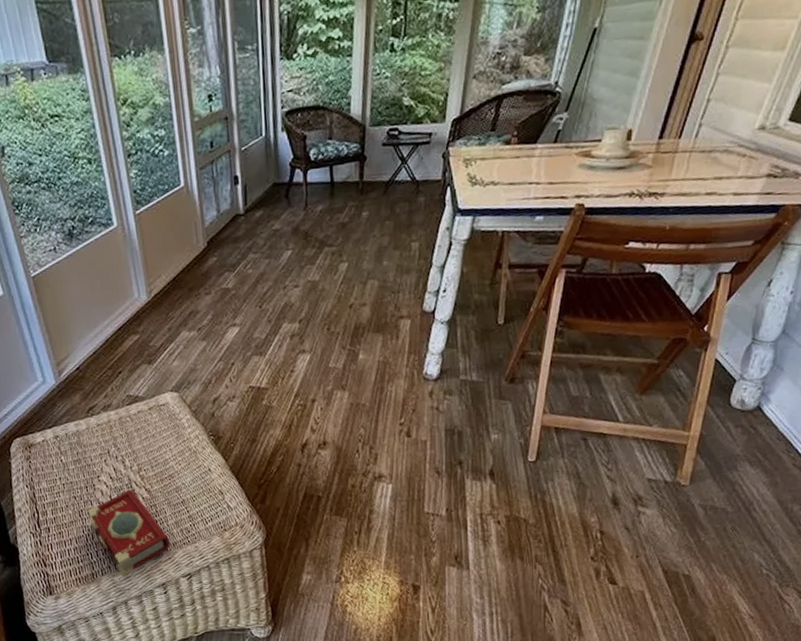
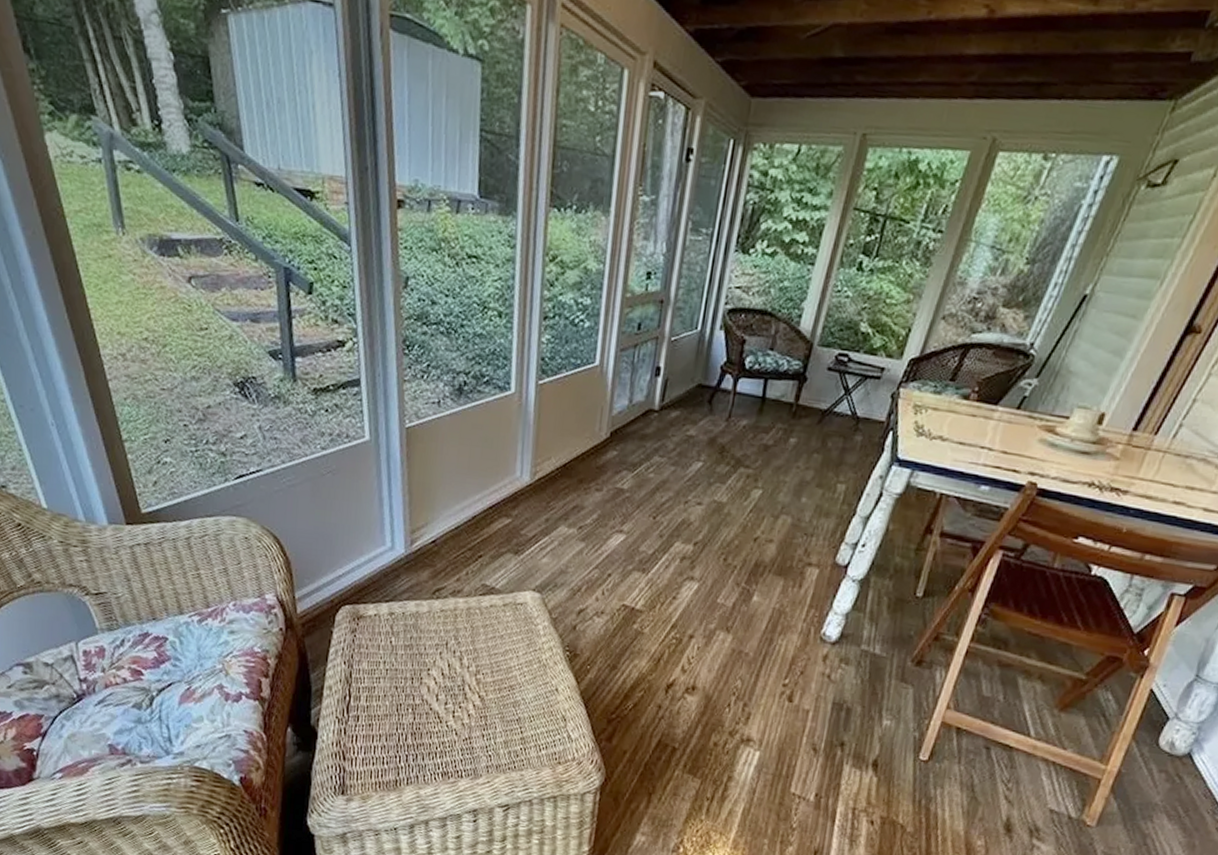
book: present [87,489,171,577] -> none [406,692,494,792]

